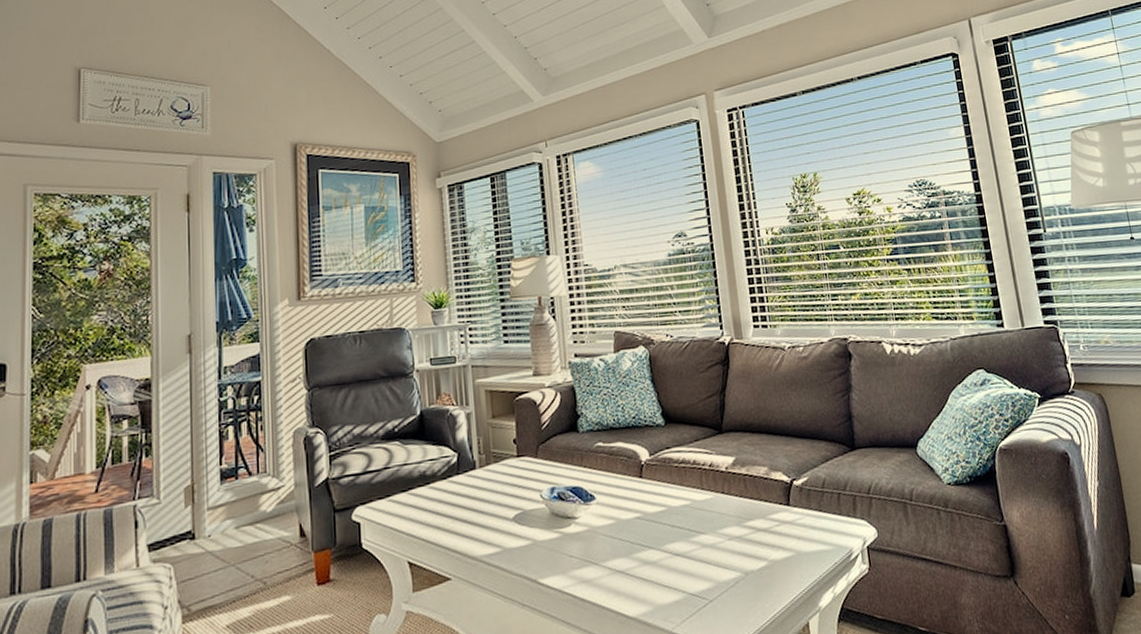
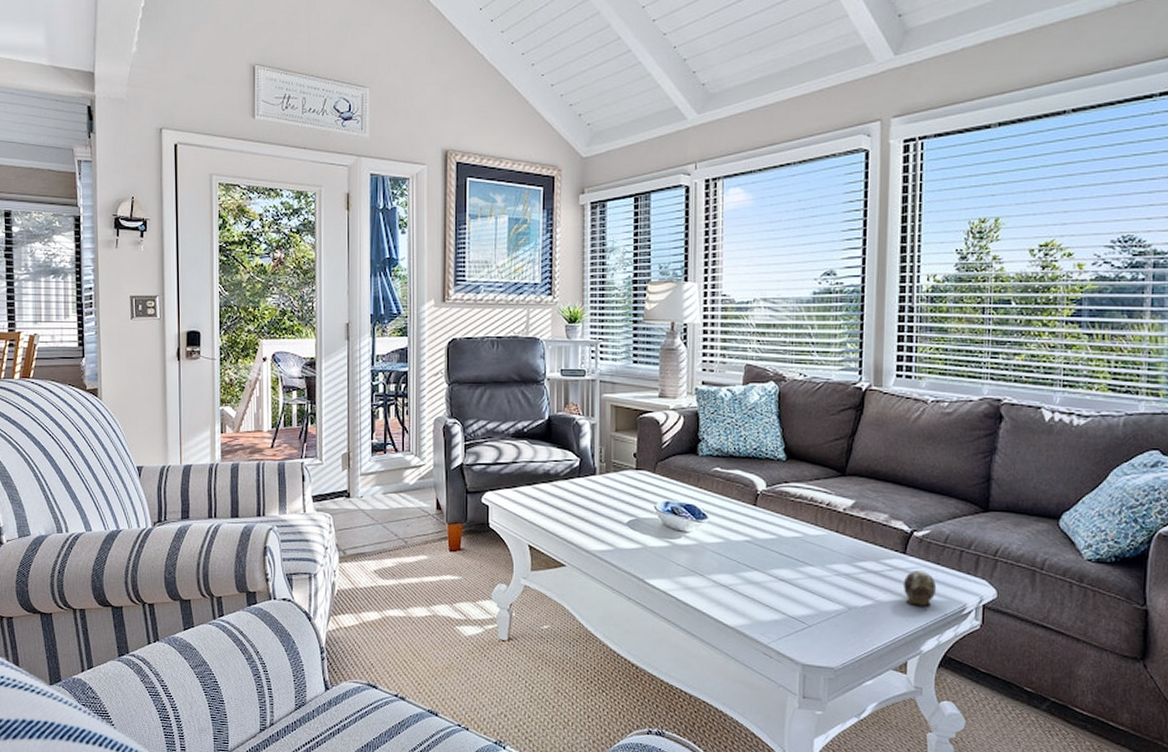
decorative egg: none [792,519,824,560] -> present [904,569,937,607]

